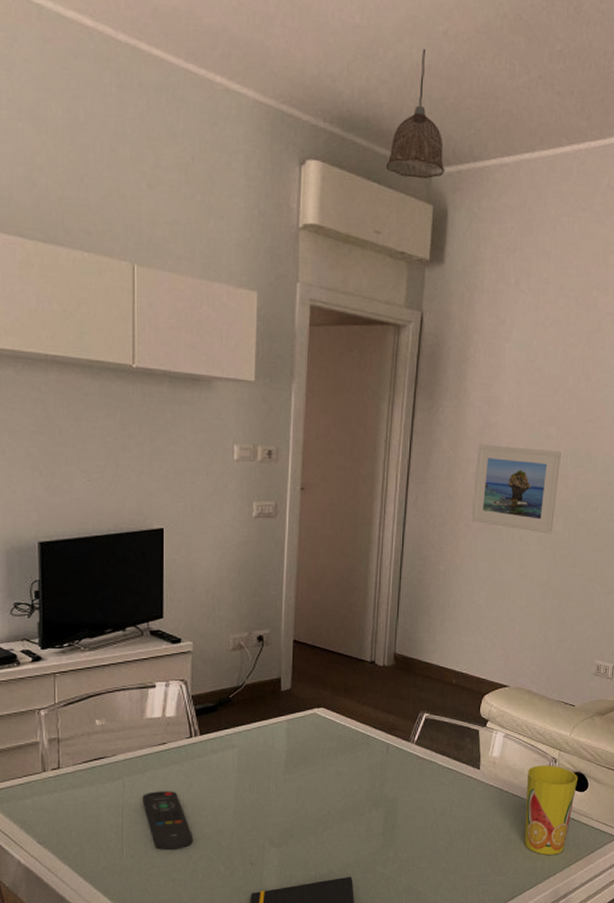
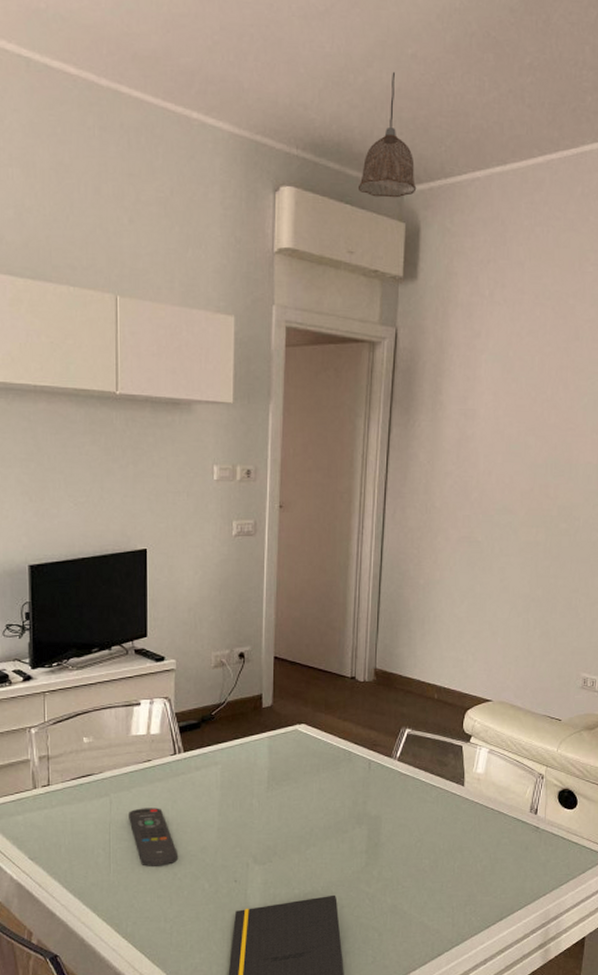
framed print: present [471,444,561,534] -> none [449,456,540,545]
cup: present [524,765,578,855] -> none [512,781,566,875]

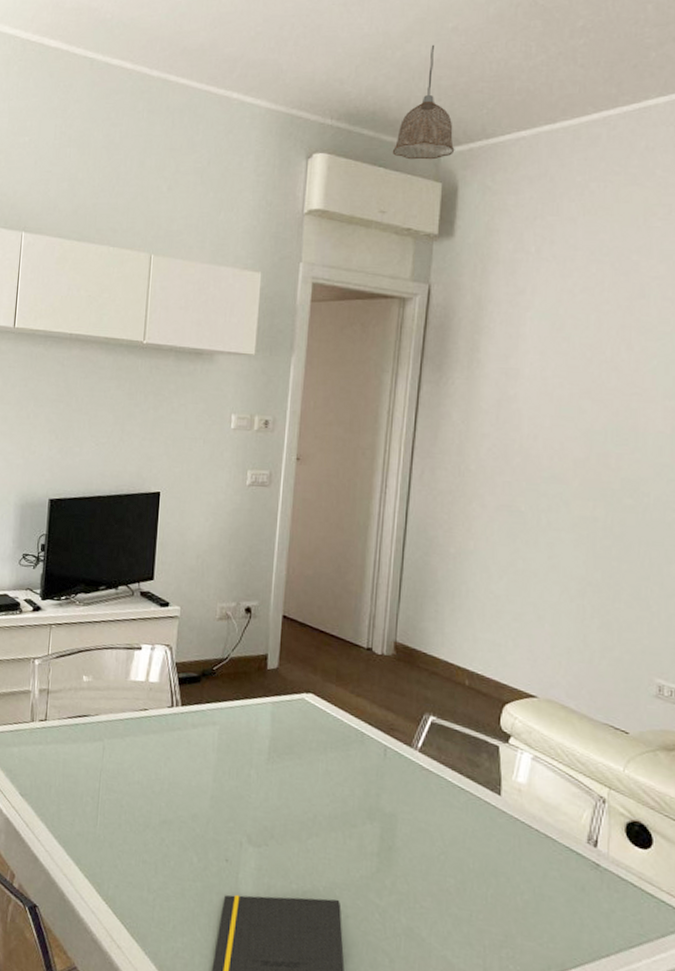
remote control: present [129,808,177,867] -> none [120,759,167,828]

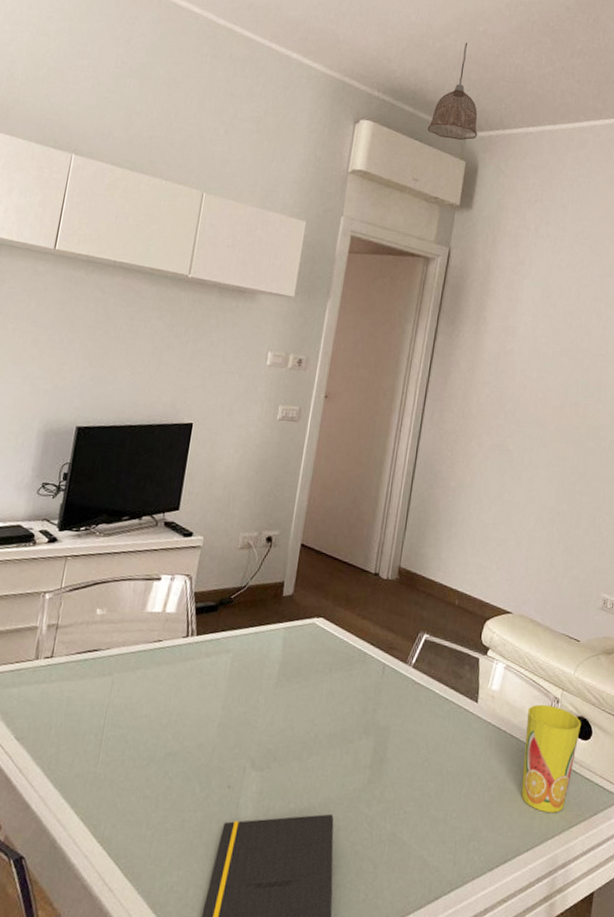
cup: none [563,803,637,929] -> present [521,704,581,813]

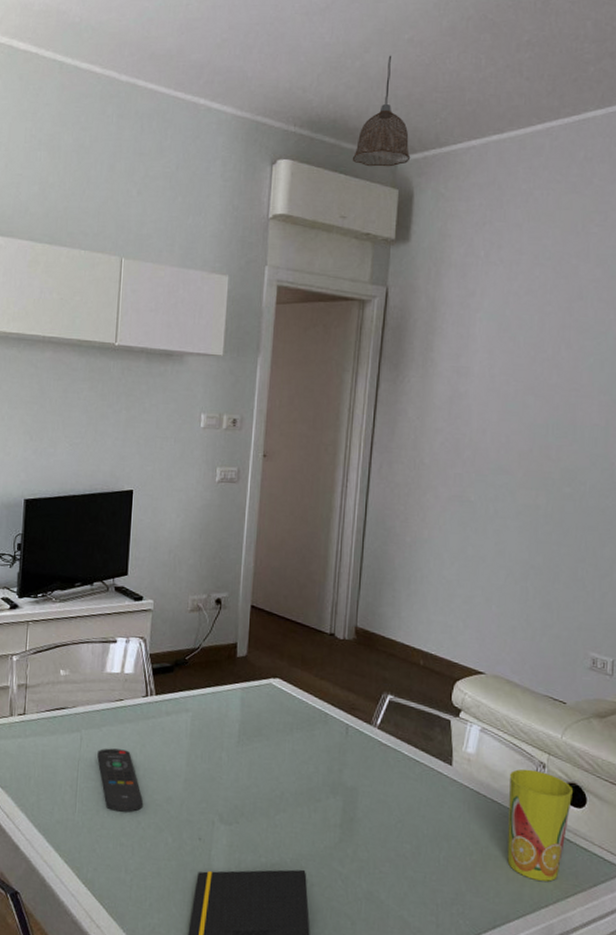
remote control: none [128,692,173,762] -> present [97,748,143,813]

